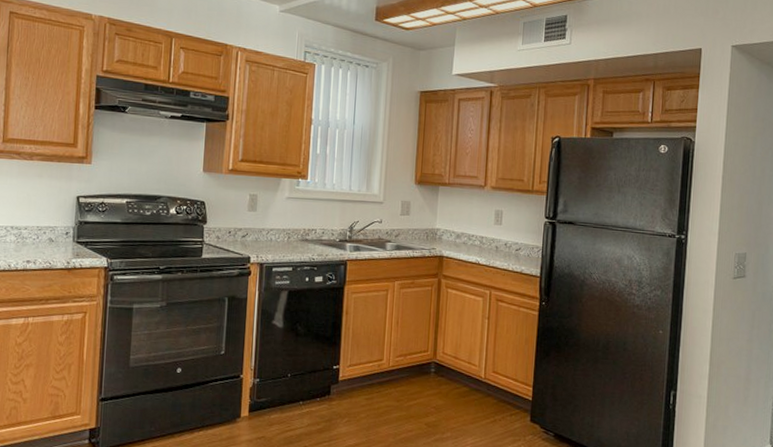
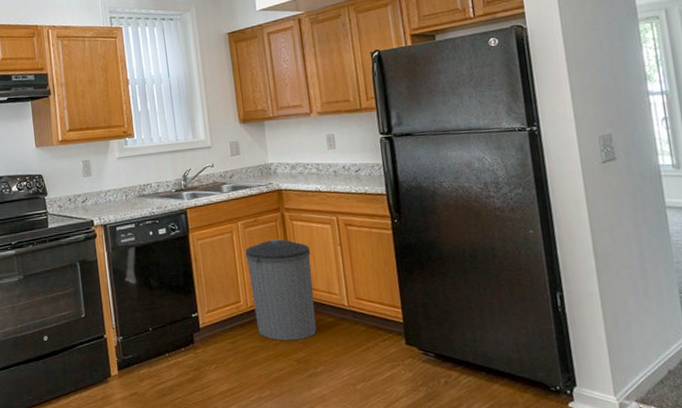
trash can: none [395,304,460,405] -> present [245,239,317,341]

